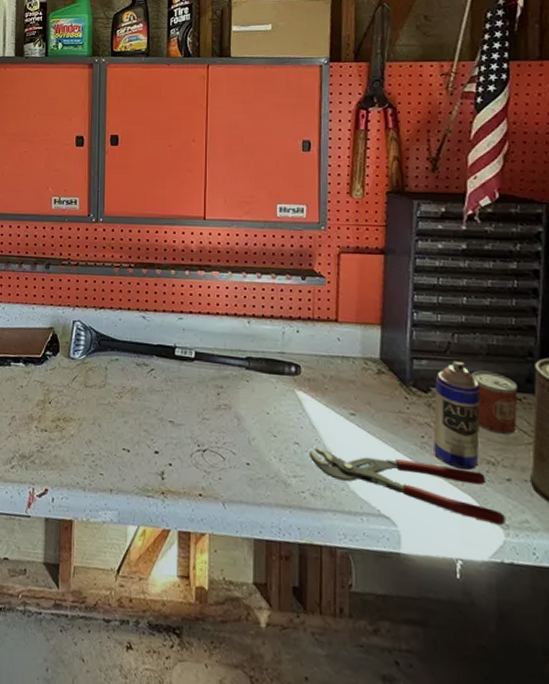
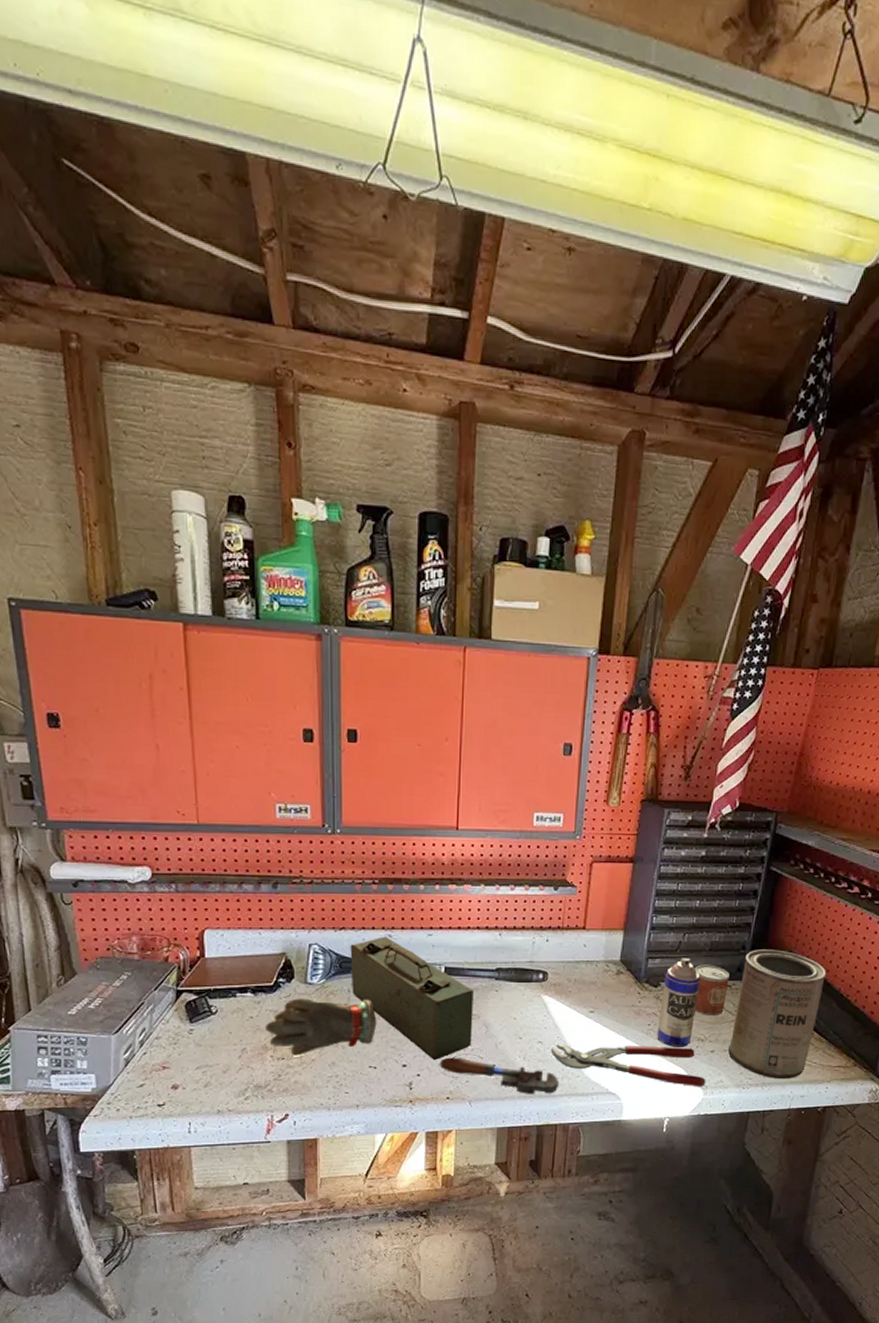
glove: none [32,371,131,430] -> present [264,998,377,1056]
toolbox: none [108,317,224,451] -> present [350,936,473,1061]
adjustable wrench: none [192,449,320,507] -> present [440,1058,558,1094]

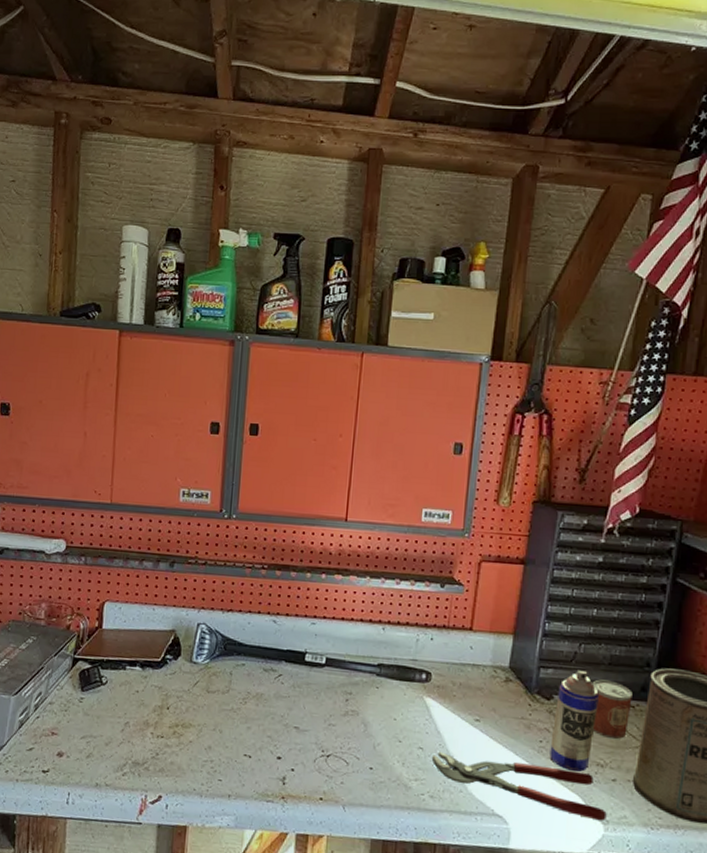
glove: present [264,998,377,1056] -> none [148,676,256,736]
toolbox: present [350,936,473,1061] -> none [234,621,354,756]
adjustable wrench: present [440,1058,558,1094] -> none [315,755,439,808]

